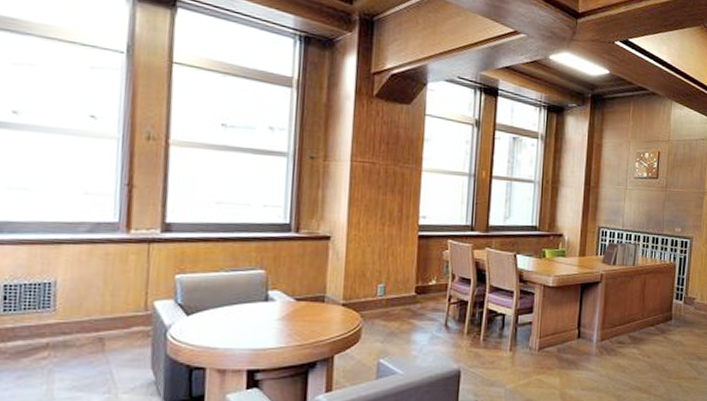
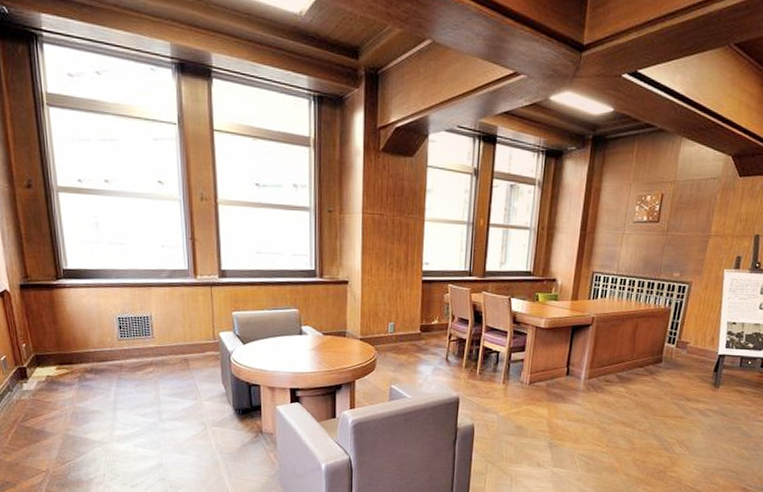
books: present [601,241,640,266] -> none [593,286,634,310]

